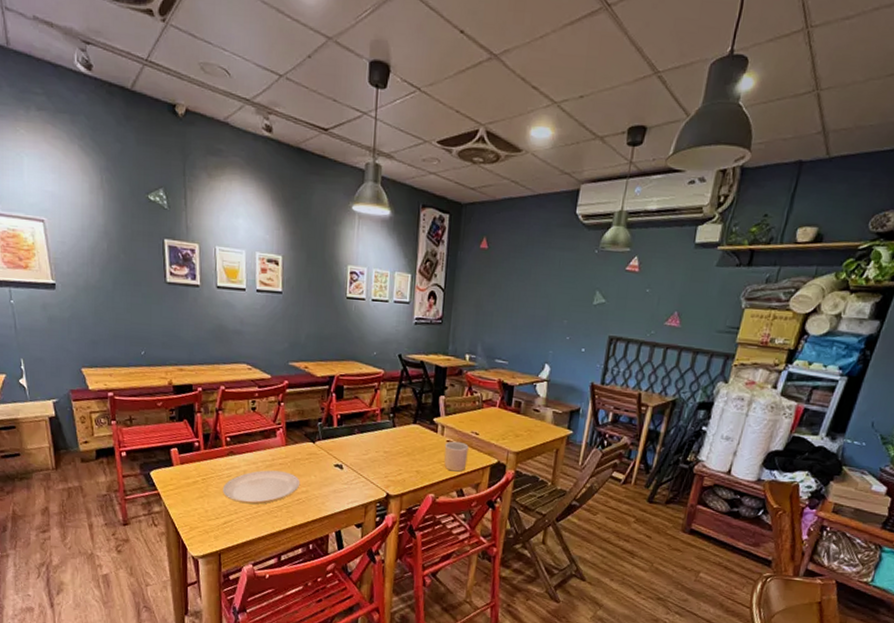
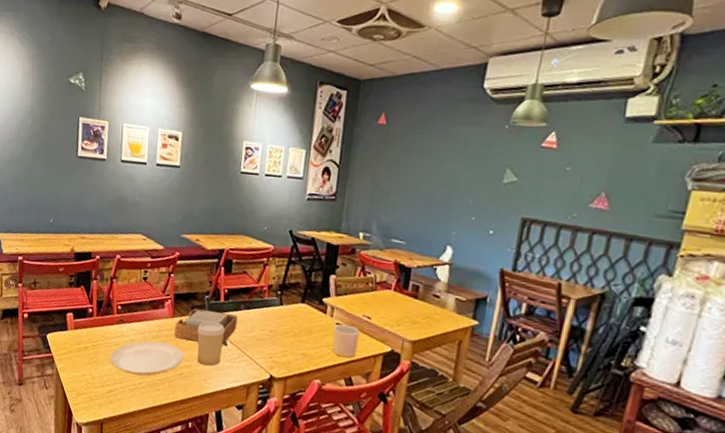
napkin holder: none [288,436,352,469] -> present [174,308,238,345]
cup: none [311,447,341,490] -> present [197,321,226,366]

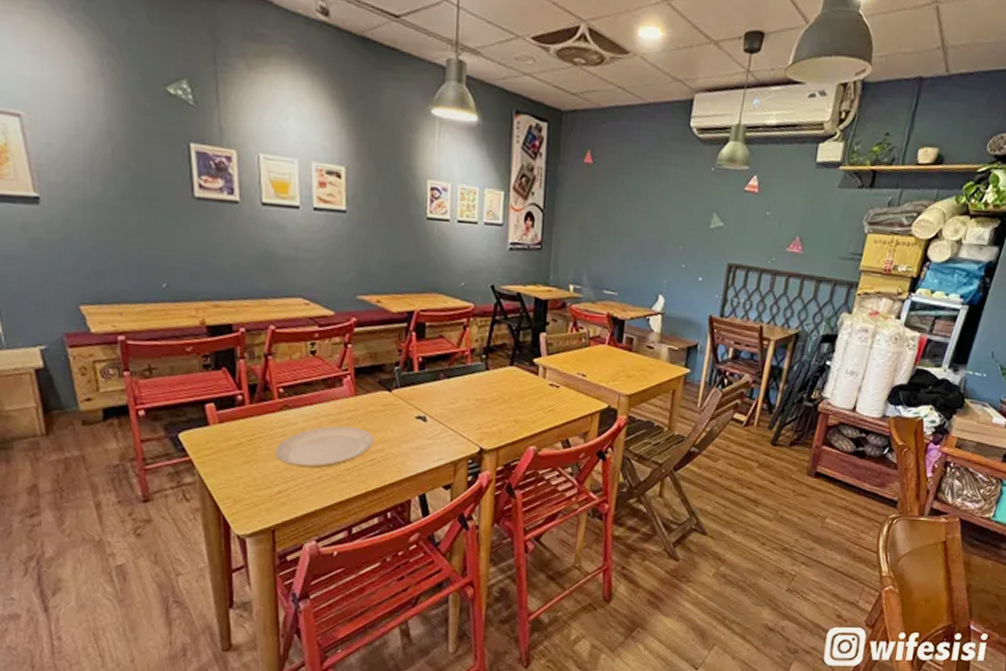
napkin holder: present [174,308,238,345] -> none [359,383,437,421]
cup: present [197,321,226,366] -> none [387,396,423,447]
mug: present [332,324,360,358] -> none [546,384,575,420]

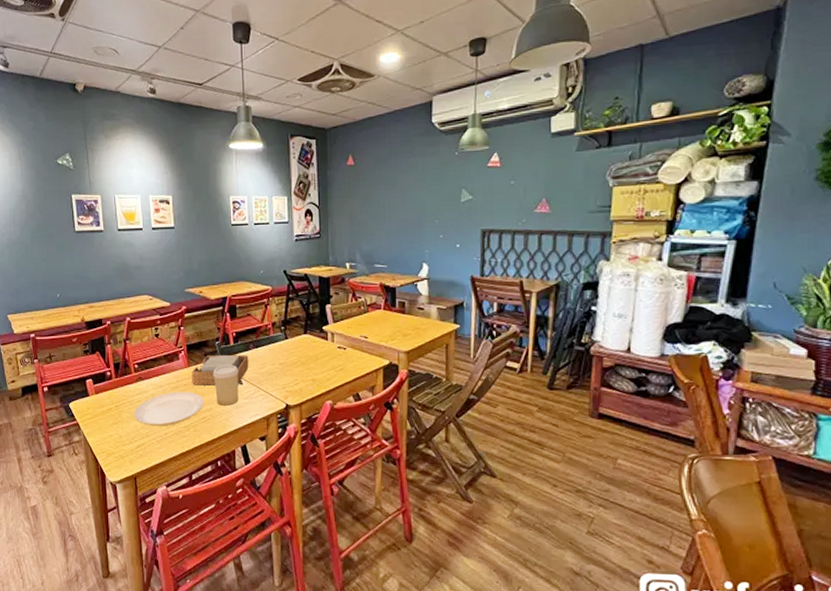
napkin holder: none [359,383,437,421] -> present [192,354,249,386]
cup: none [387,396,423,447] -> present [212,364,239,406]

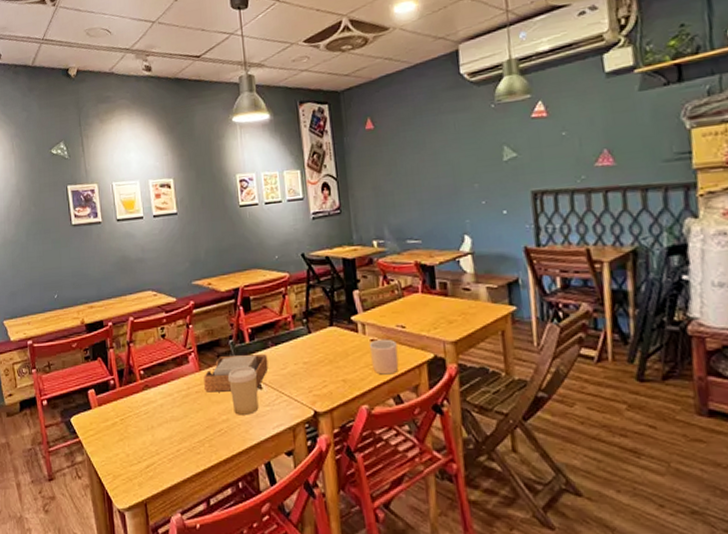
plate: present [133,392,205,426] -> none [141,400,220,442]
mug: none [336,346,360,376] -> present [369,339,399,375]

